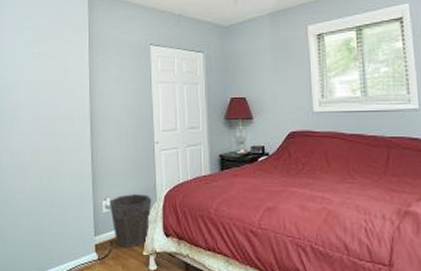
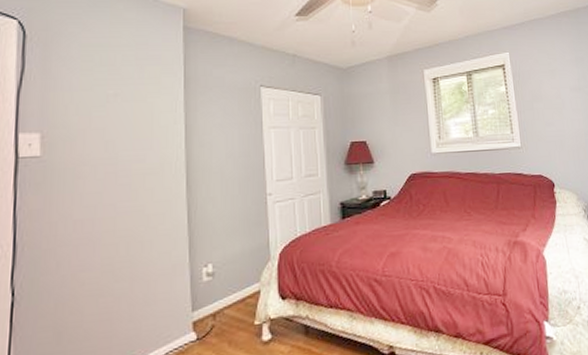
waste bin: present [109,194,152,249] -> none [211,254,265,320]

